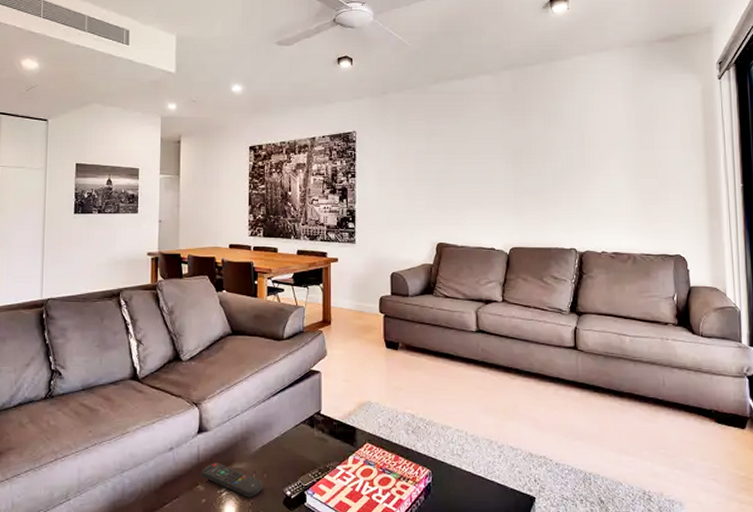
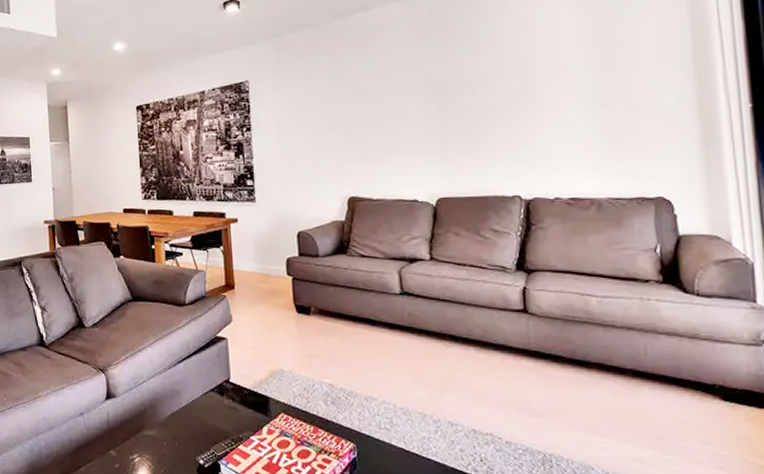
remote control: present [202,463,263,498] -> none [113,428,175,465]

